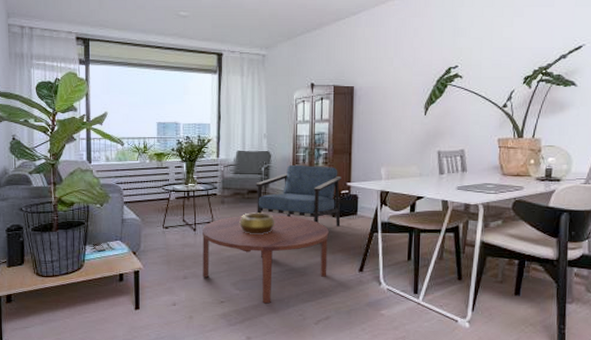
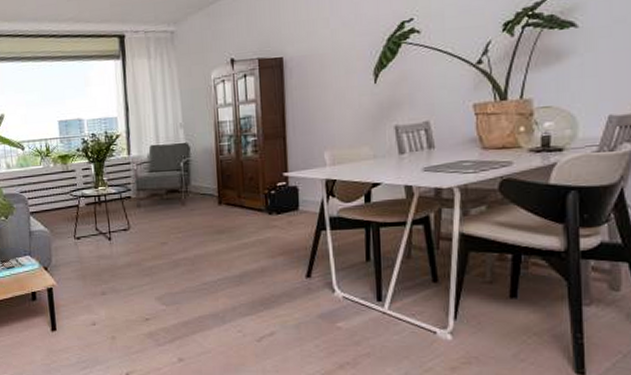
coffee table: present [203,215,329,304] -> none [118,216,268,320]
decorative bowl: present [239,212,275,235] -> none [159,215,201,241]
armchair: present [256,164,342,227] -> none [175,155,280,226]

